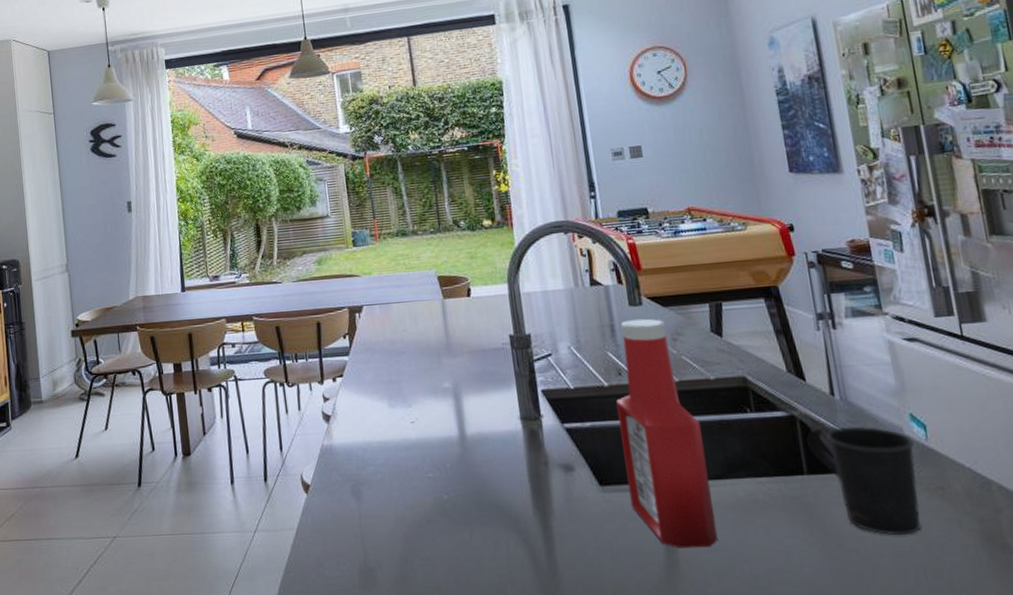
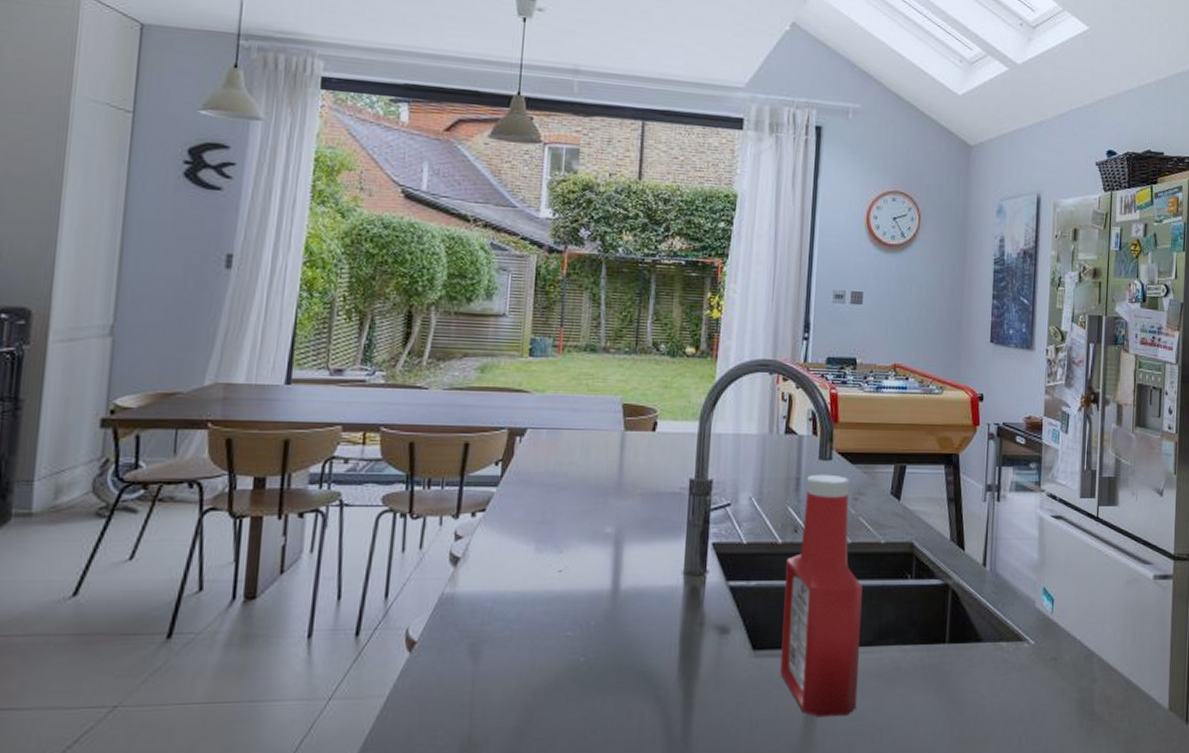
mug: present [806,426,922,535] -> none [954,596,1043,703]

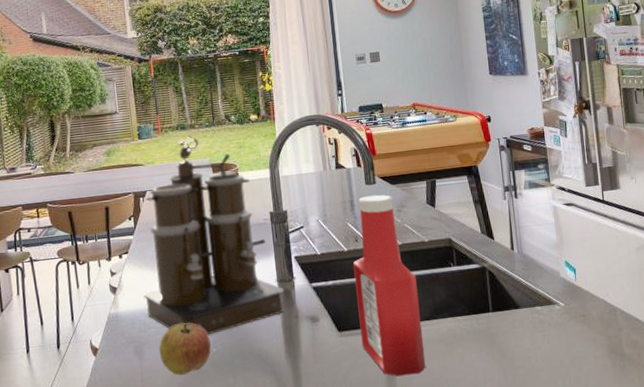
coffee maker: none [496,361,690,638] -> present [144,135,285,335]
apple: none [504,618,579,690] -> present [159,323,211,375]

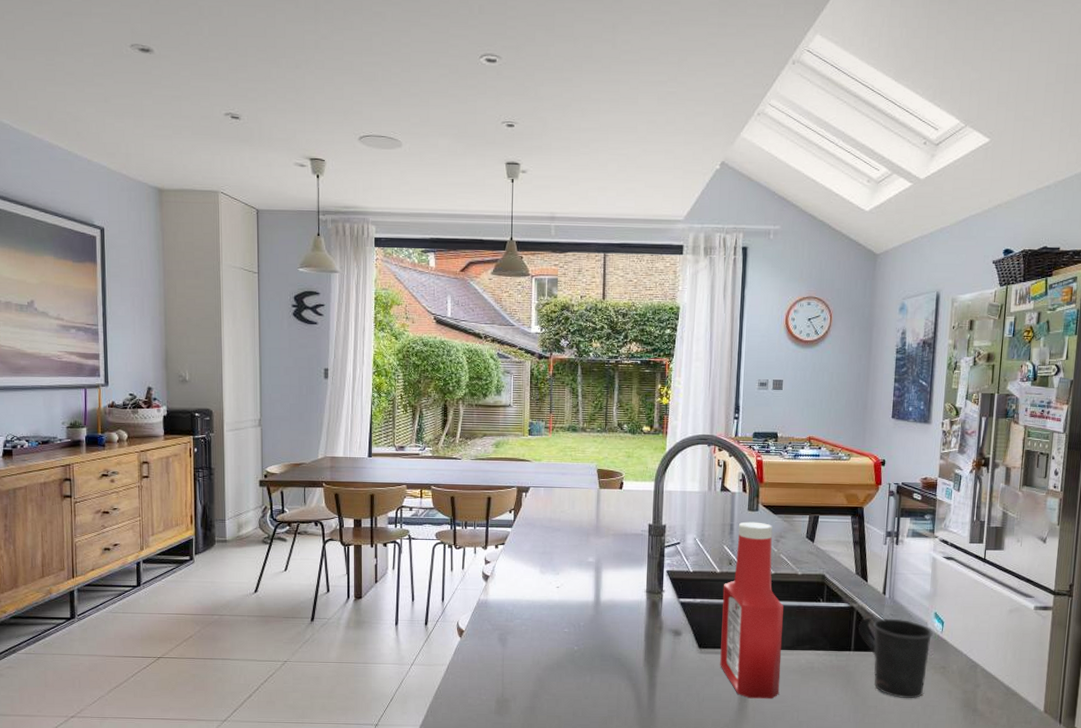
coffee maker: present [144,135,285,335] -> none [514,438,651,633]
apple: present [159,323,211,375] -> none [523,619,573,667]
mug: none [493,272,569,354] -> present [858,617,934,698]

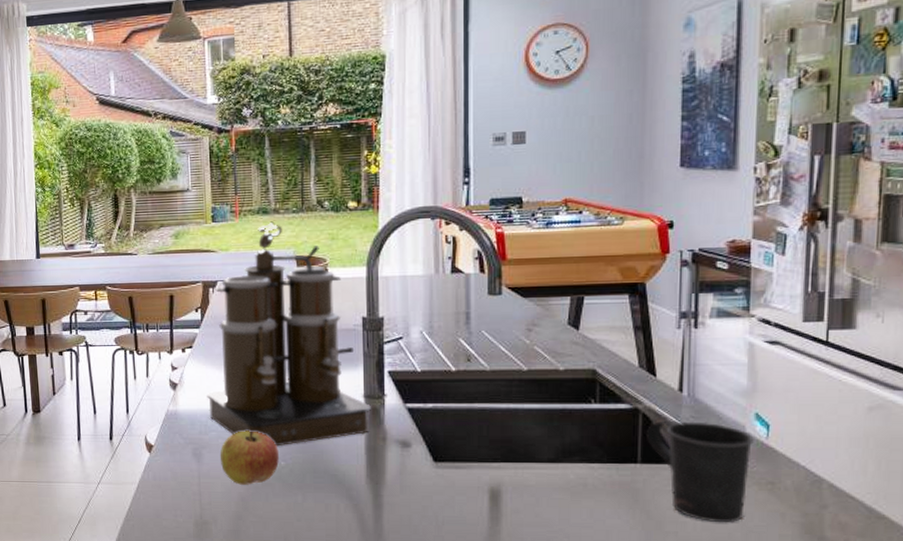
coffee maker: none [514,438,651,633] -> present [207,221,371,447]
apple: none [523,619,573,667] -> present [220,431,279,485]
ketchup bottle: present [720,521,784,699] -> none [462,308,543,523]

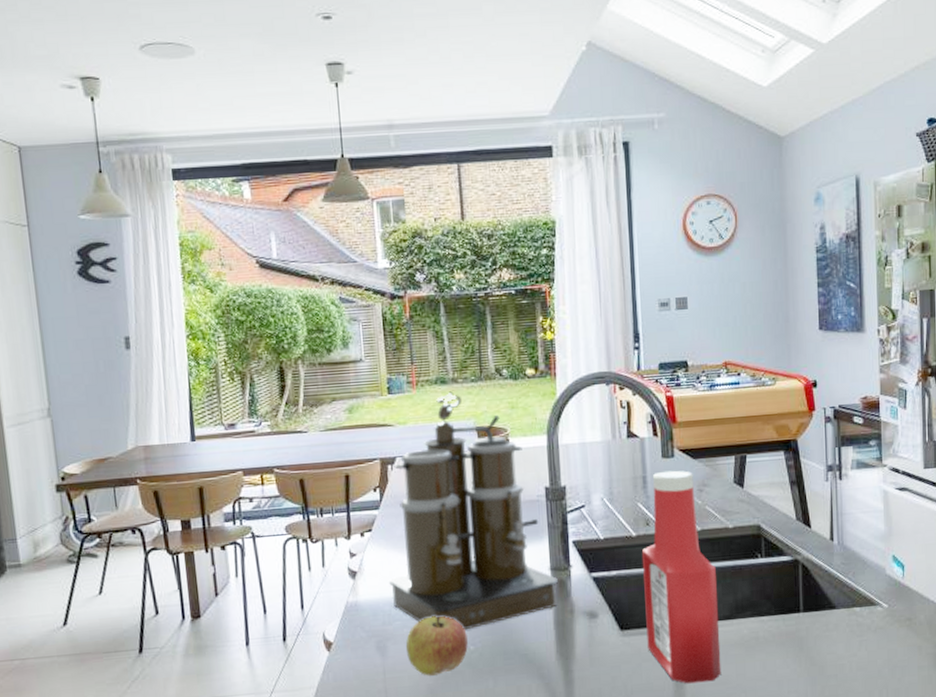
ketchup bottle: none [462,308,543,523] -> present [642,470,722,684]
mug: present [645,420,756,522] -> none [805,567,894,662]

